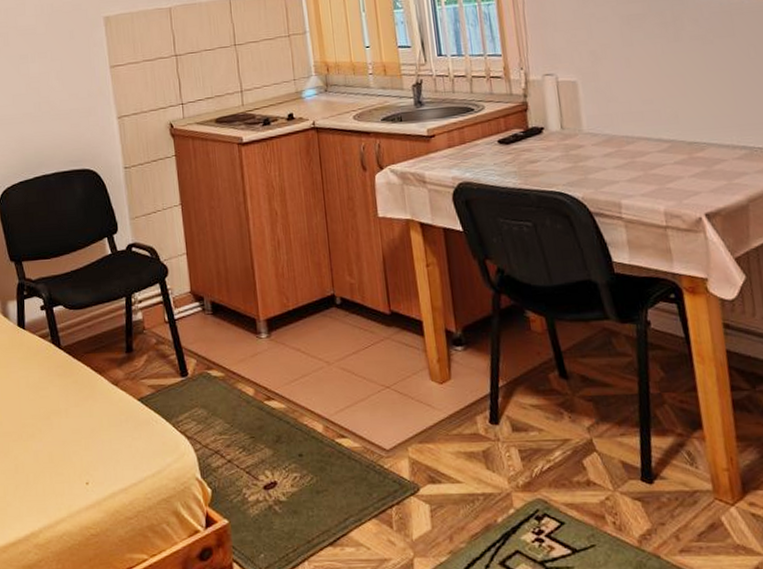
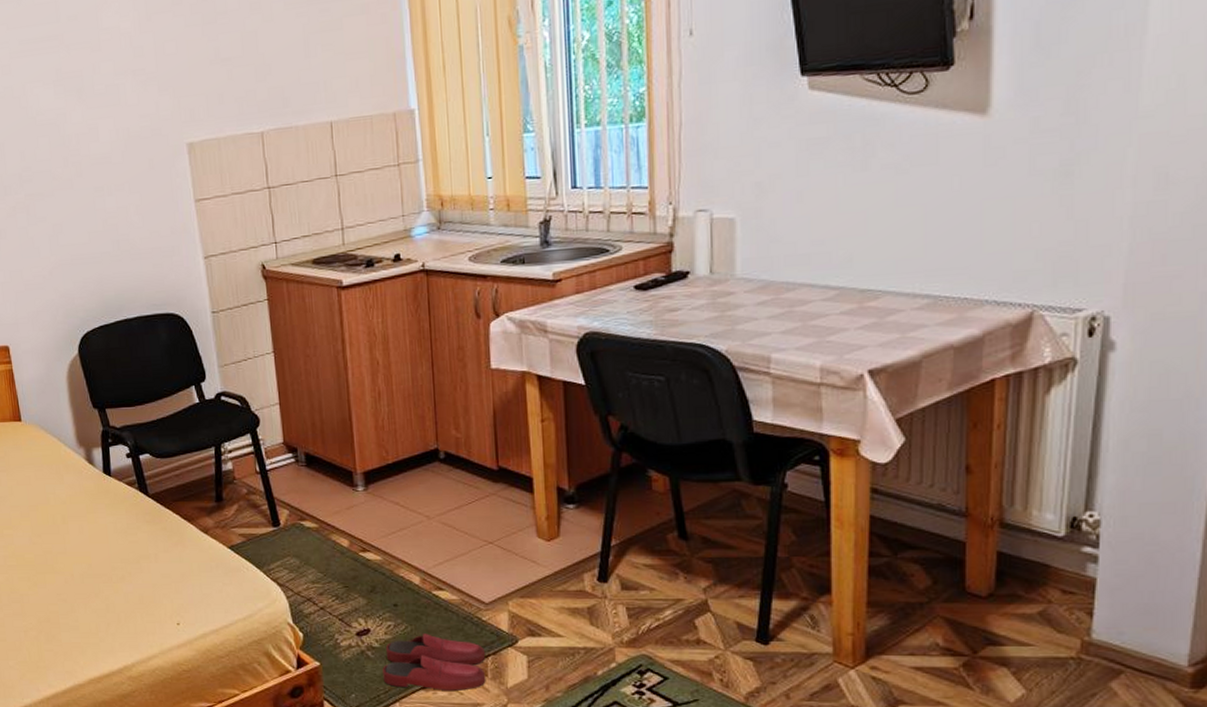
slippers: none [290,484,392,546] -> present [382,634,486,691]

